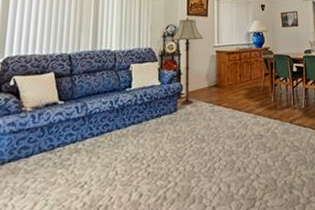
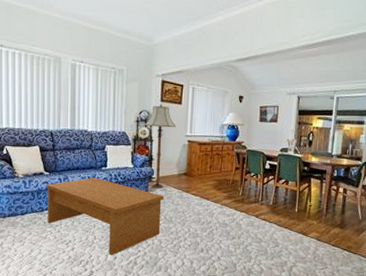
coffee table: none [58,101,195,193] -> present [46,177,164,255]

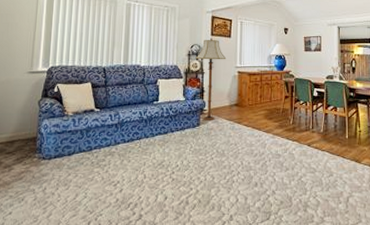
coffee table: present [46,177,164,255] -> none [95,112,216,195]

